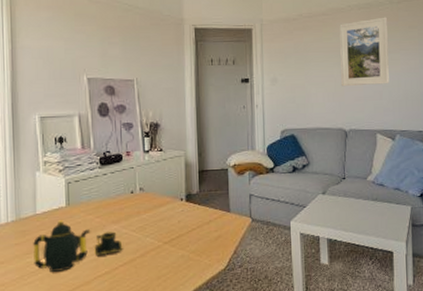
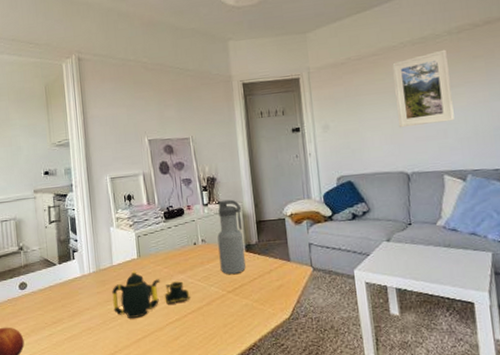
water bottle: none [157,147,185,225] -> present [217,199,246,275]

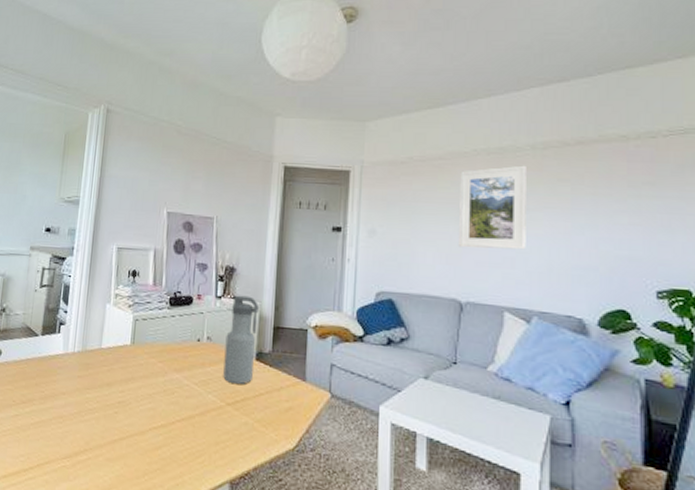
teapot: present [112,271,190,318] -> none [92,359,183,415]

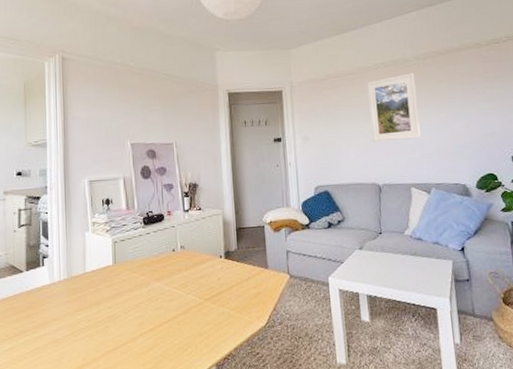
water bottle: present [223,295,260,385] -> none [197,206,224,282]

